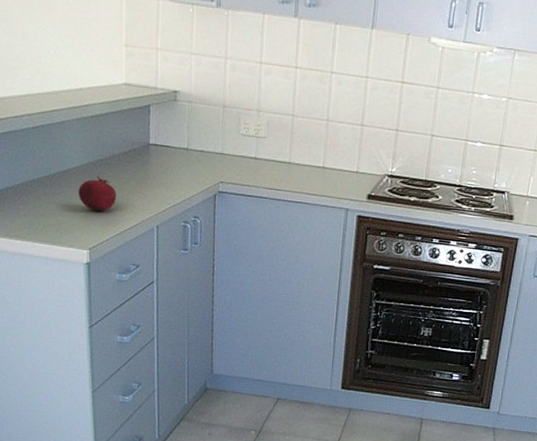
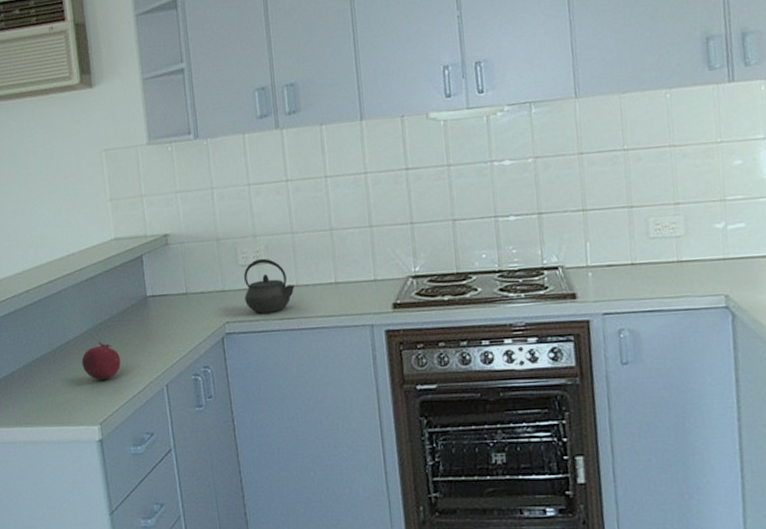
kettle: none [240,132,287,182] -> present [243,258,295,314]

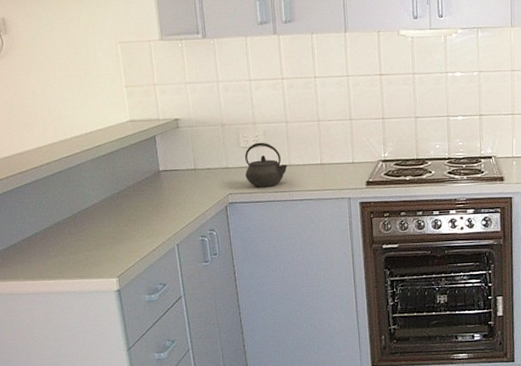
fruit: present [81,341,121,380] -> none [100,208,136,241]

